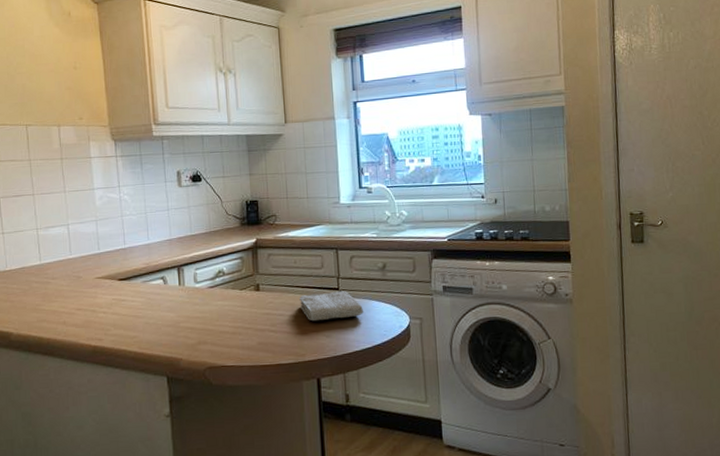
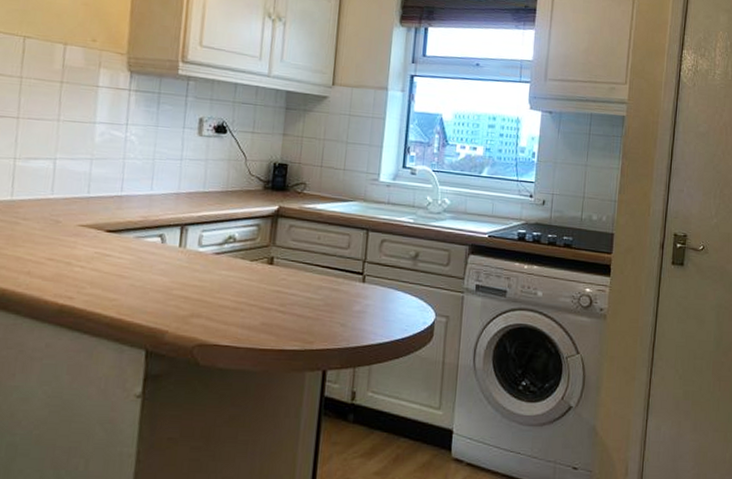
washcloth: present [299,290,364,322] -> none [316,275,387,307]

